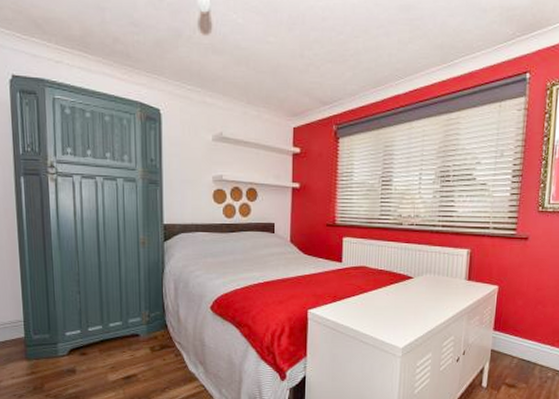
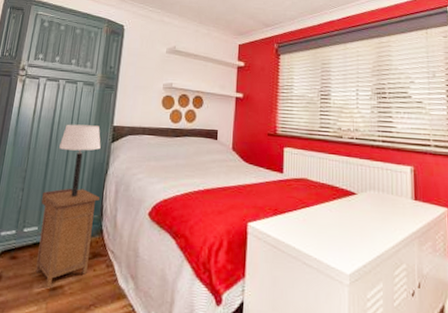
nightstand: none [101,288,159,376] -> present [35,188,100,287]
table lamp: none [109,224,153,297] -> present [59,124,101,198]

